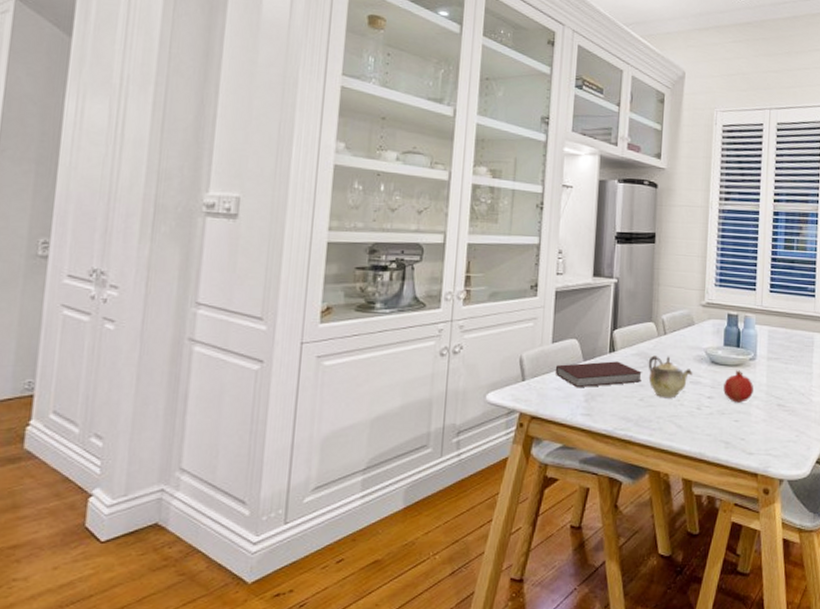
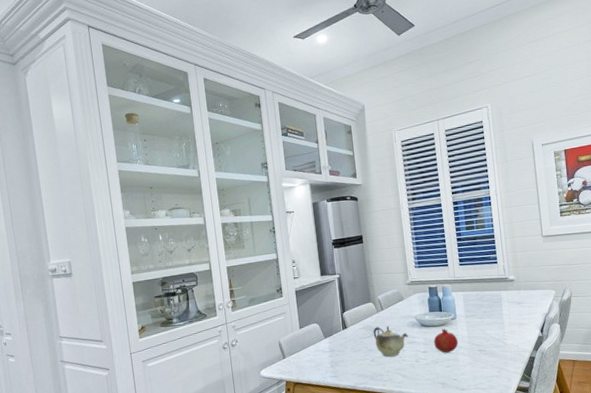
notebook: present [555,361,642,388] -> none [305,335,370,359]

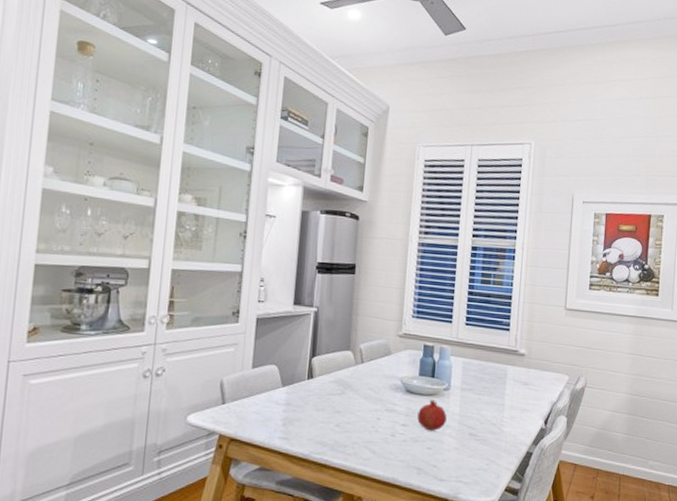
teapot: present [373,326,409,357] -> none [345,383,388,425]

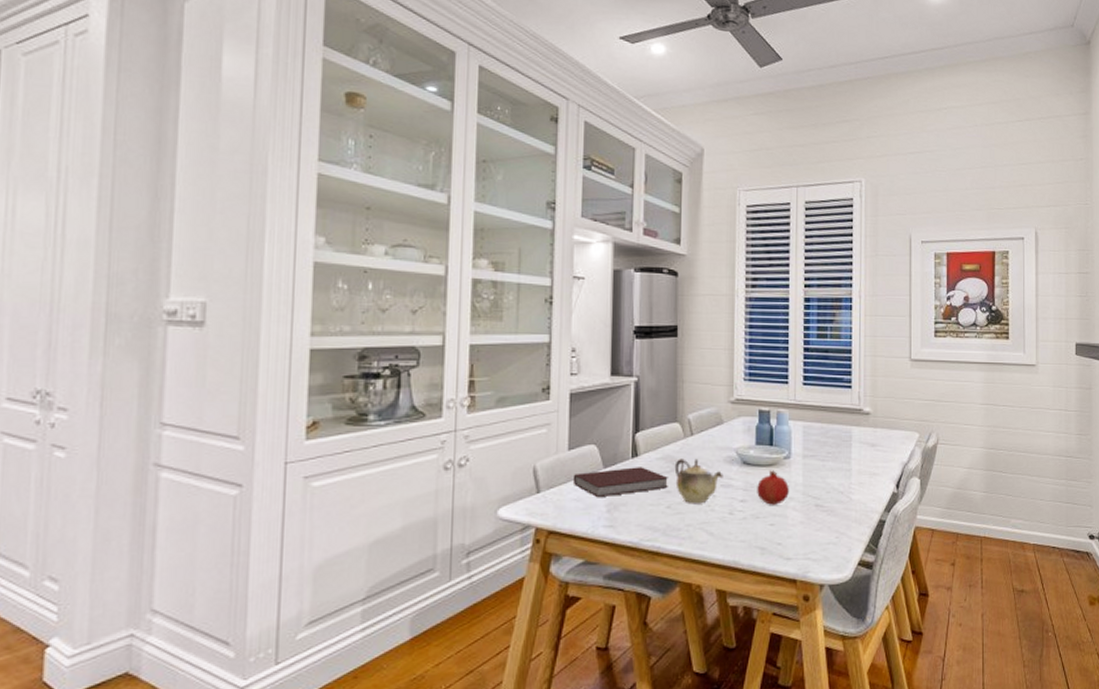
notebook: none [254,387,339,413] -> present [572,467,668,498]
teapot: none [345,383,388,425] -> present [674,458,723,504]

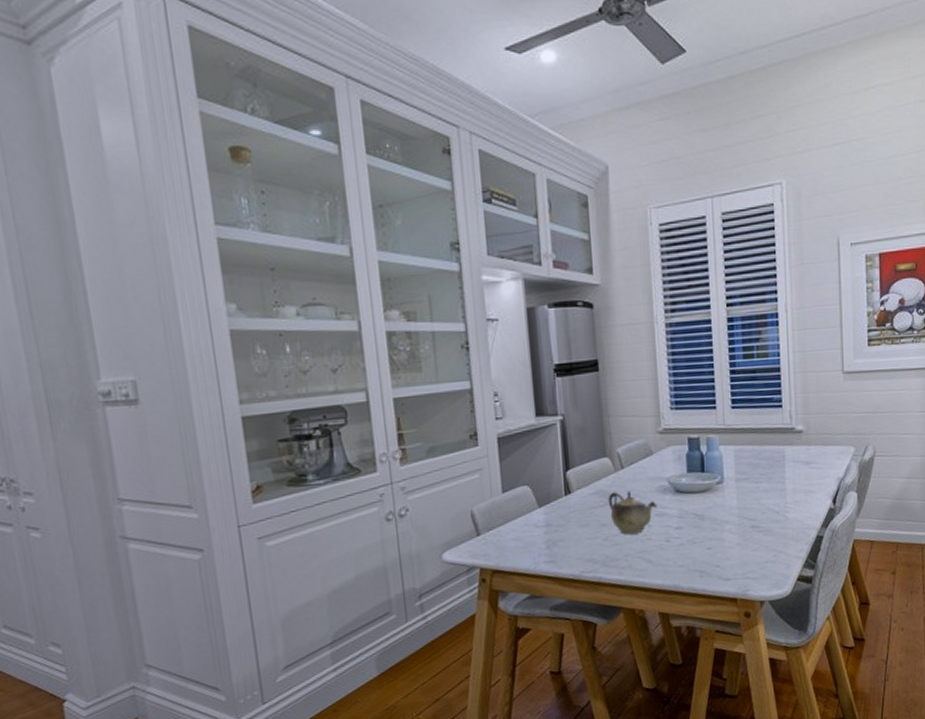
notebook: present [572,467,668,498] -> none [510,503,603,536]
fruit: present [757,470,789,505] -> none [691,496,724,530]

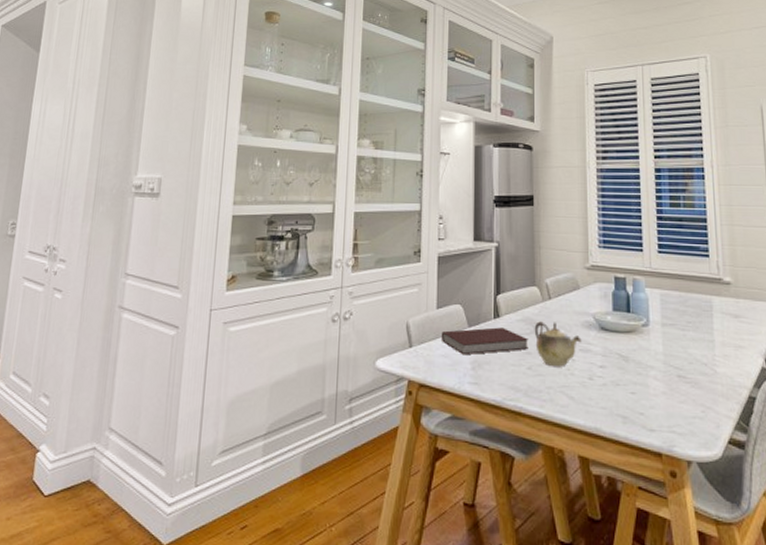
notebook: none [510,503,603,536] -> present [441,327,528,356]

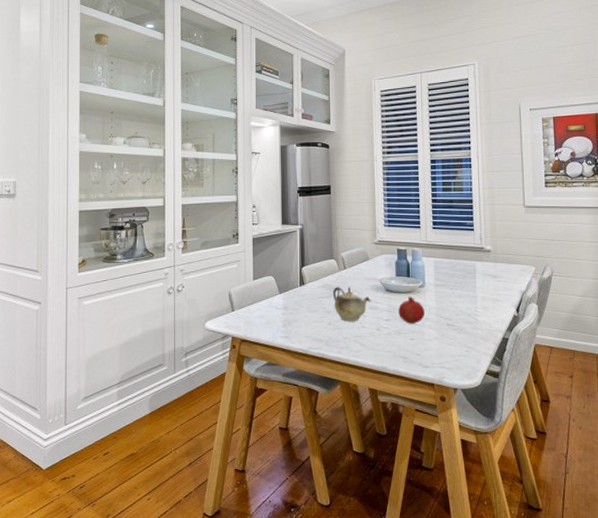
notebook: present [441,327,528,356] -> none [257,293,328,316]
fruit: none [616,337,649,373] -> present [398,296,425,324]

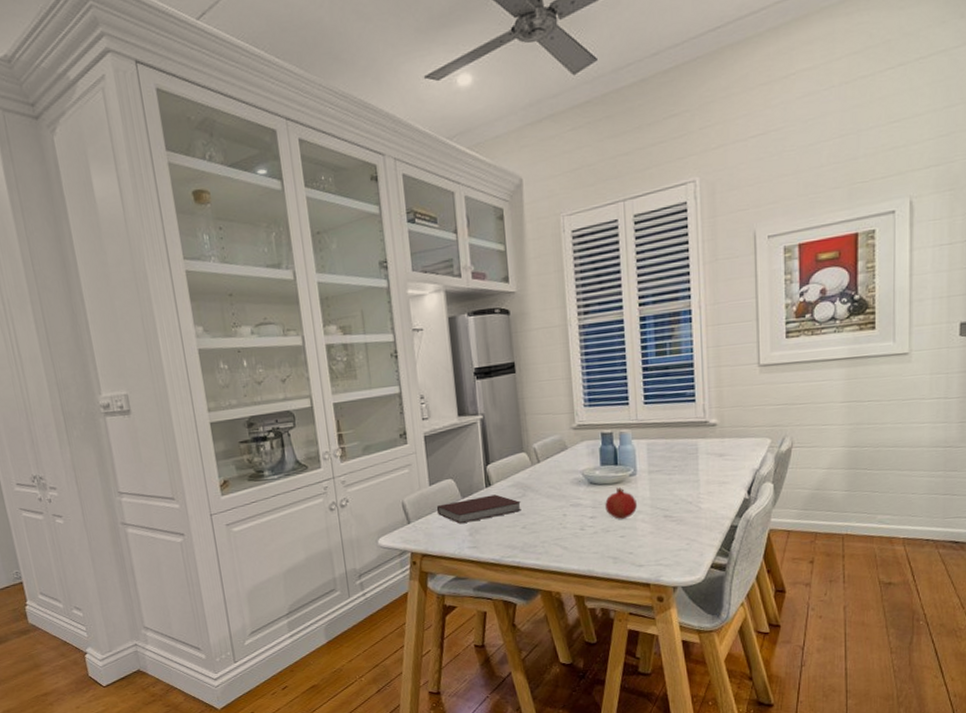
notebook: none [257,293,328,316] -> present [436,494,521,524]
teapot: present [332,287,371,322] -> none [525,483,572,523]

